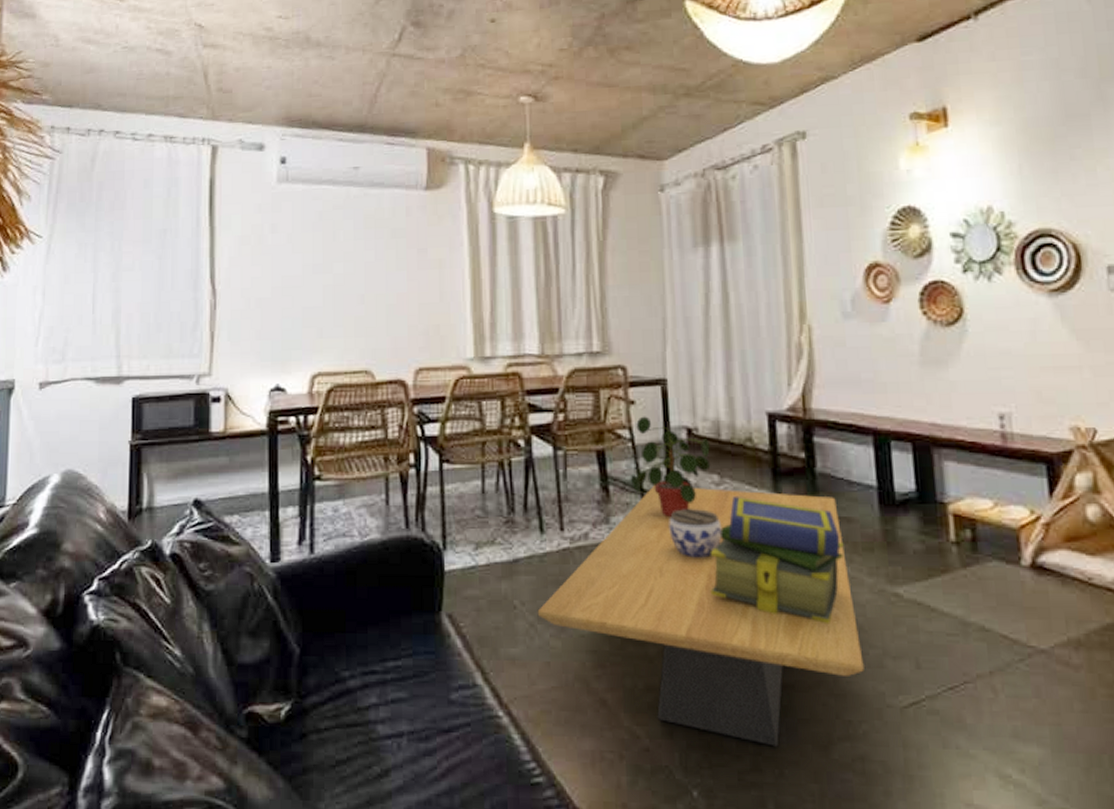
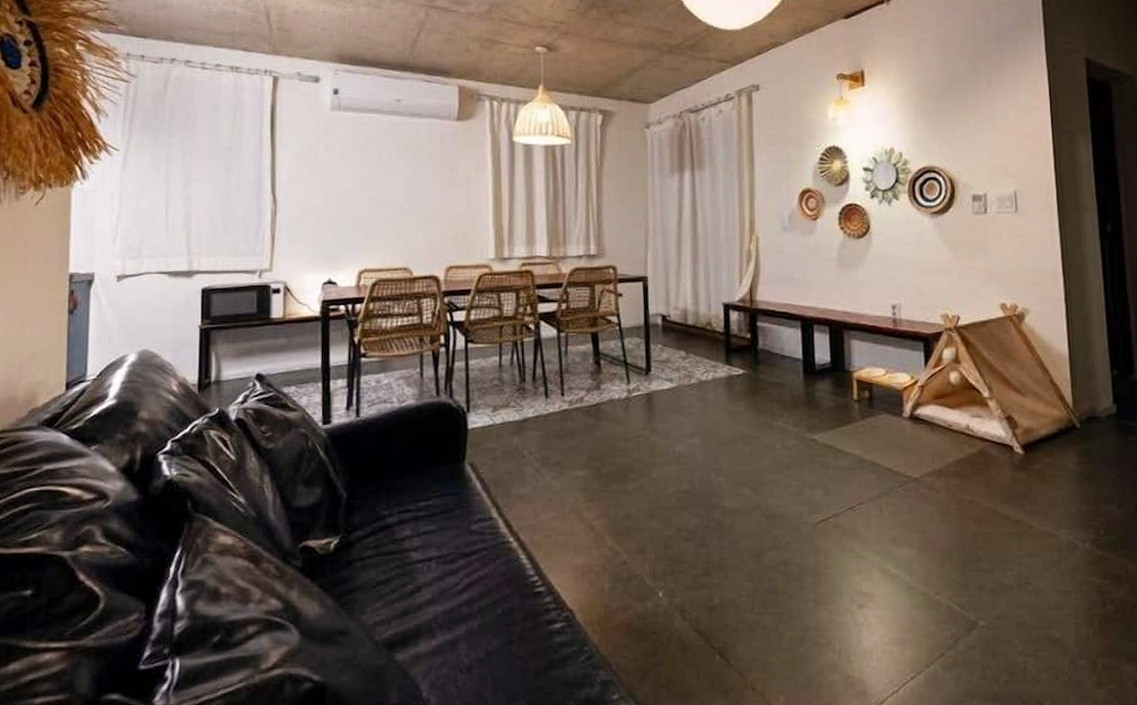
coffee table: present [537,485,864,747] -> none [542,360,788,556]
potted plant: present [631,416,711,518] -> none [618,306,679,385]
jar: present [669,508,722,558] -> none [646,377,687,415]
stack of books: present [710,495,844,625] -> none [676,367,777,464]

